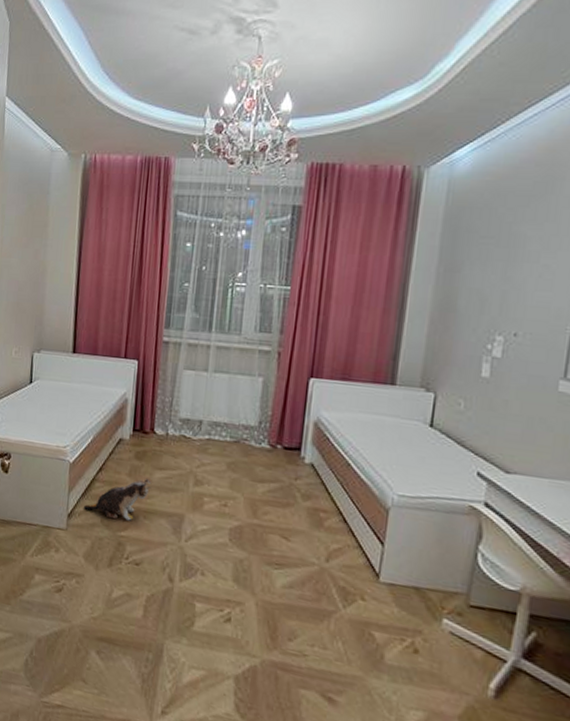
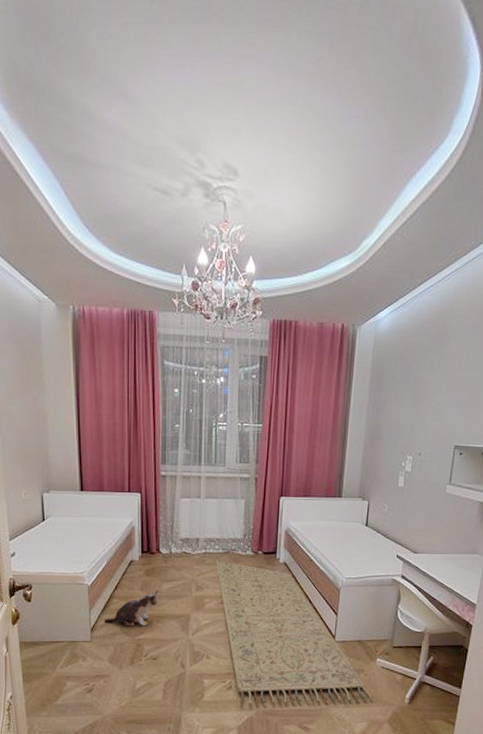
rug: none [221,447,436,678] -> present [216,557,373,704]

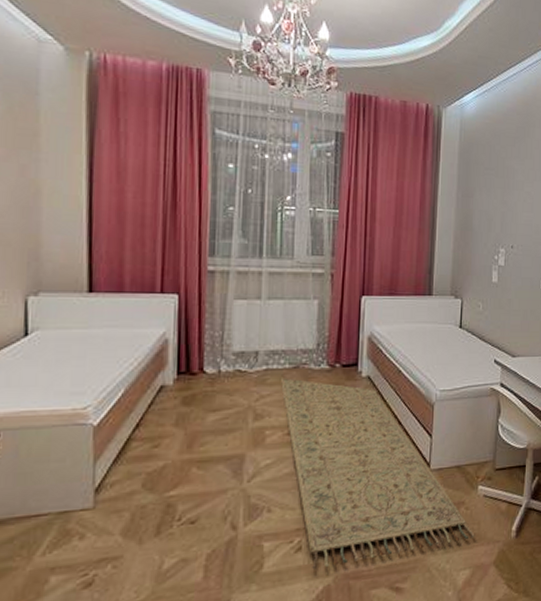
plush toy: present [105,590,162,627] -> none [118,423,206,480]

